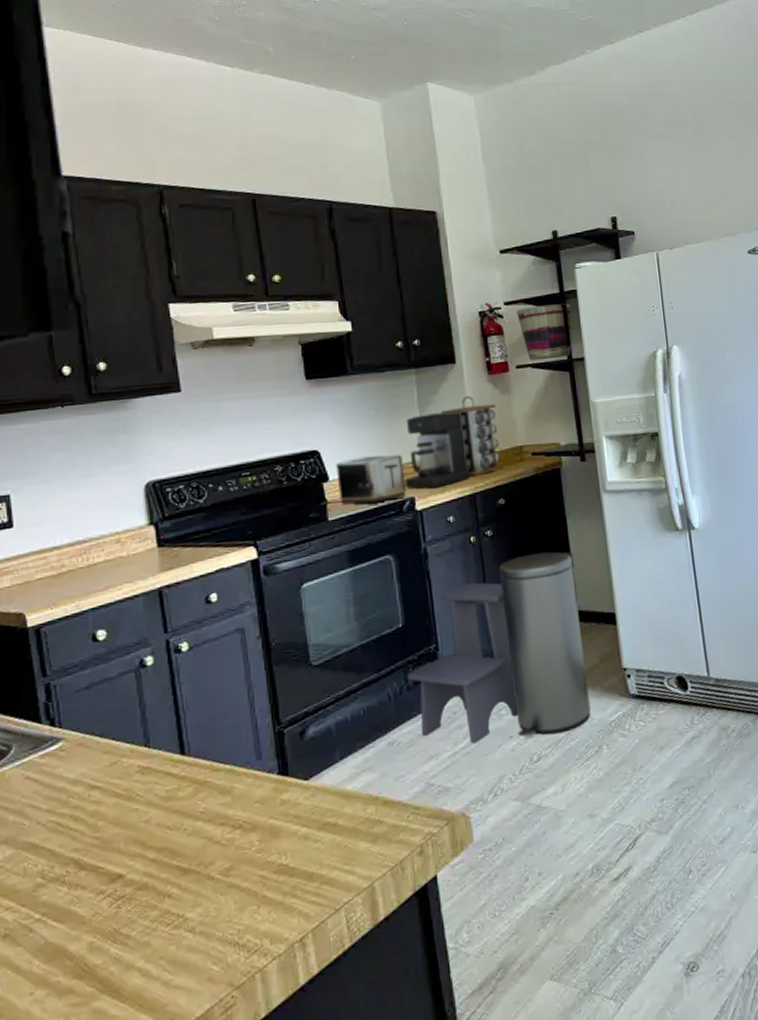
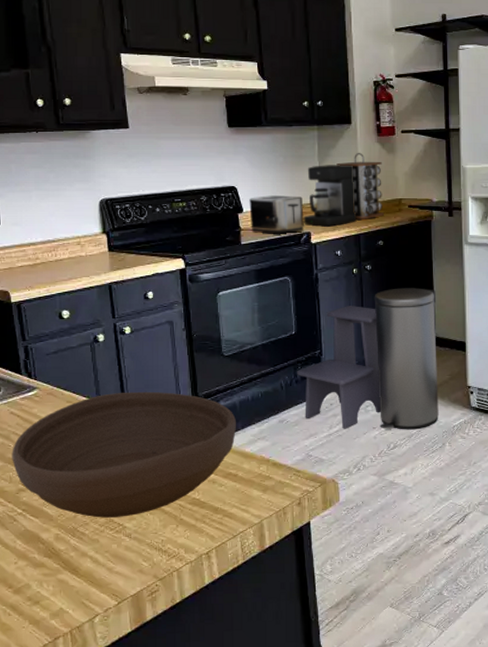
bowl: none [27,722,334,911] -> present [12,391,237,518]
basket: present [515,303,572,361] -> none [405,80,452,127]

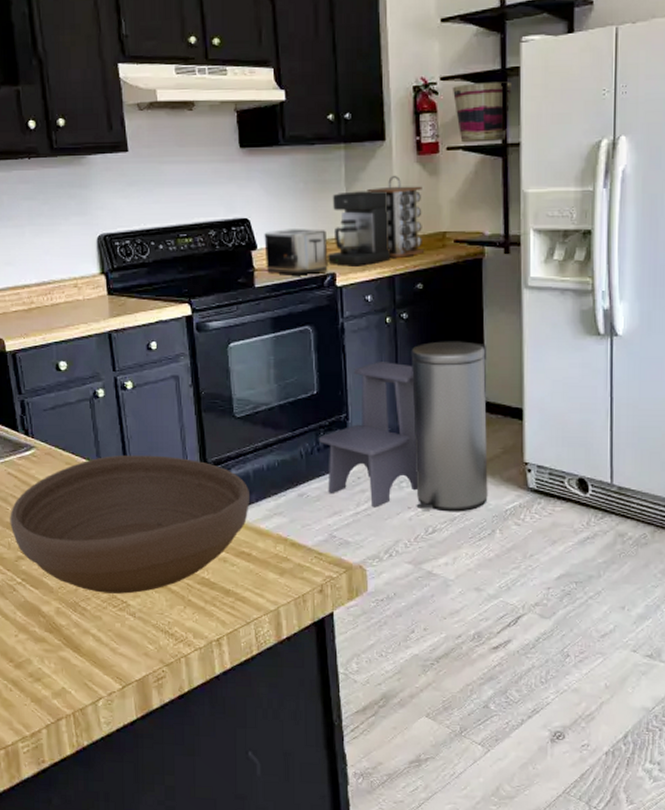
basket: none [405,80,452,127] -> present [452,81,512,143]

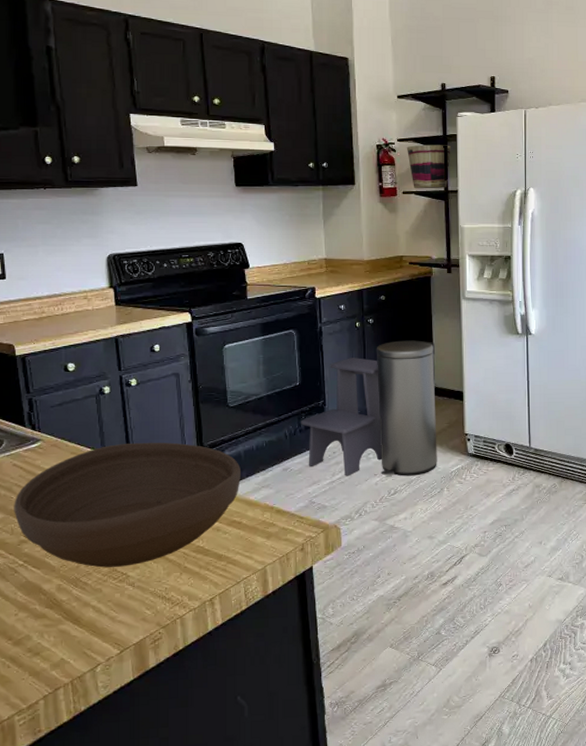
toaster: present [264,229,328,277] -> none [256,252,309,290]
coffee maker: present [328,191,391,266] -> none [309,223,360,282]
spice rack: present [367,175,425,258] -> none [340,211,387,275]

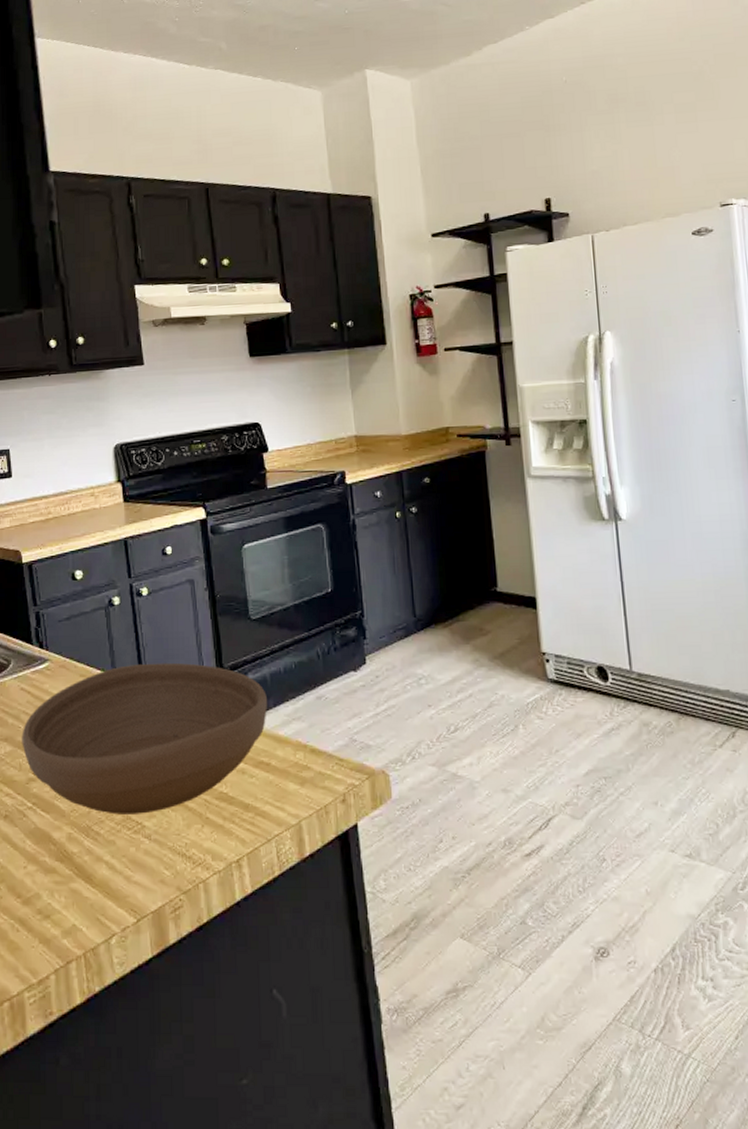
step stool: present [301,358,382,476] -> none [335,556,437,707]
pedal bin: present [376,340,437,476] -> none [422,532,508,708]
basket: present [406,144,451,189] -> none [445,287,501,344]

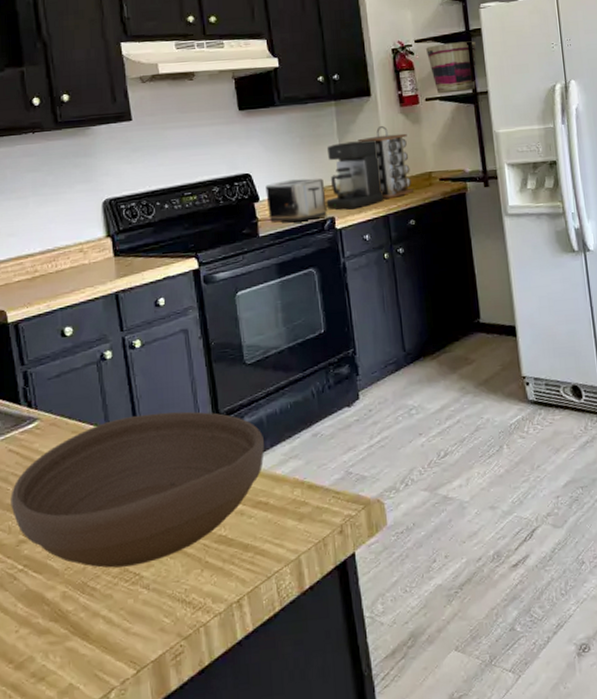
toaster: none [275,429,337,476] -> present [265,178,327,223]
coffee maker: none [337,391,398,464] -> present [326,140,384,209]
spice rack: none [371,376,430,454] -> present [358,125,414,199]
basket: none [445,287,501,344] -> present [425,41,477,94]

